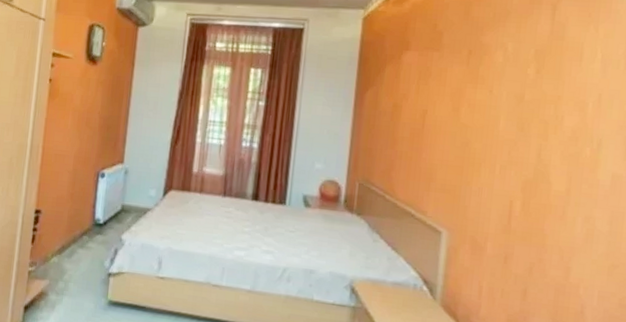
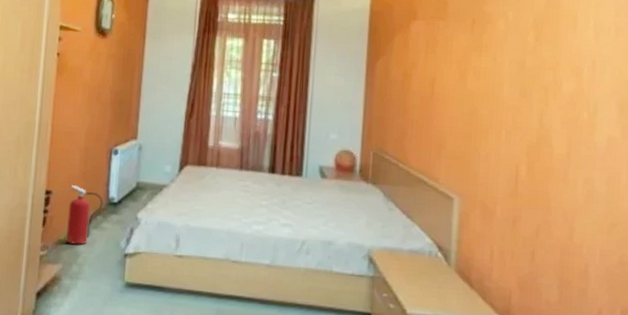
fire extinguisher: none [53,206,90,263] -> present [66,185,103,245]

